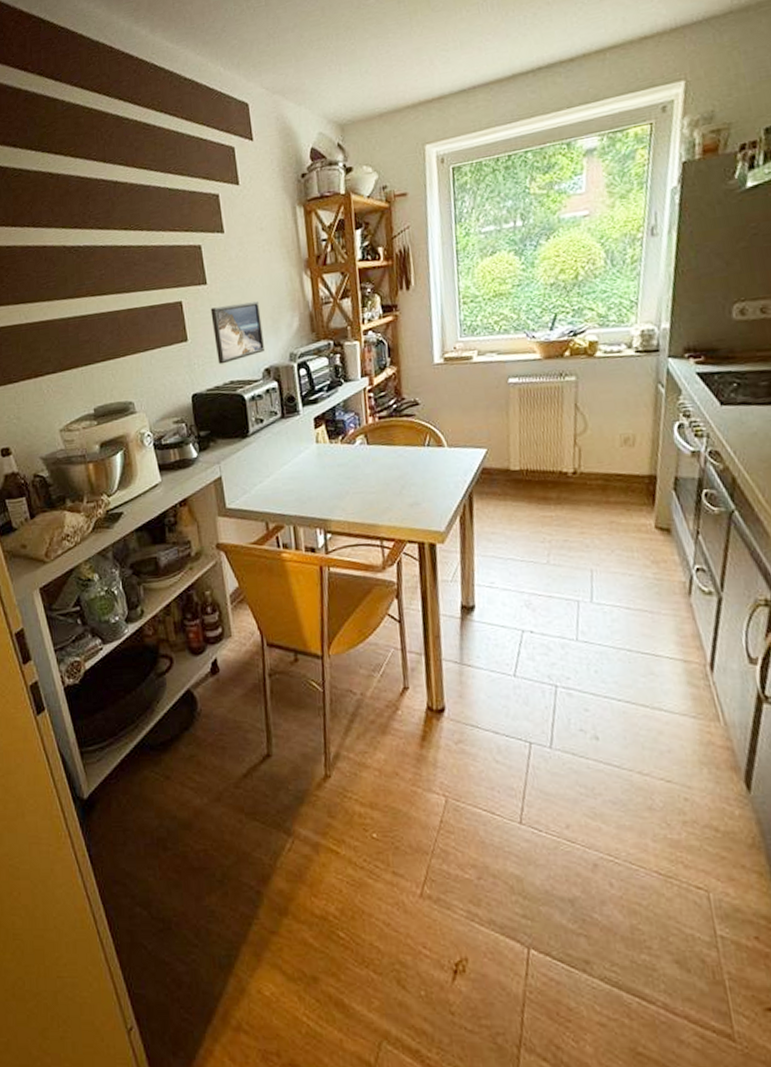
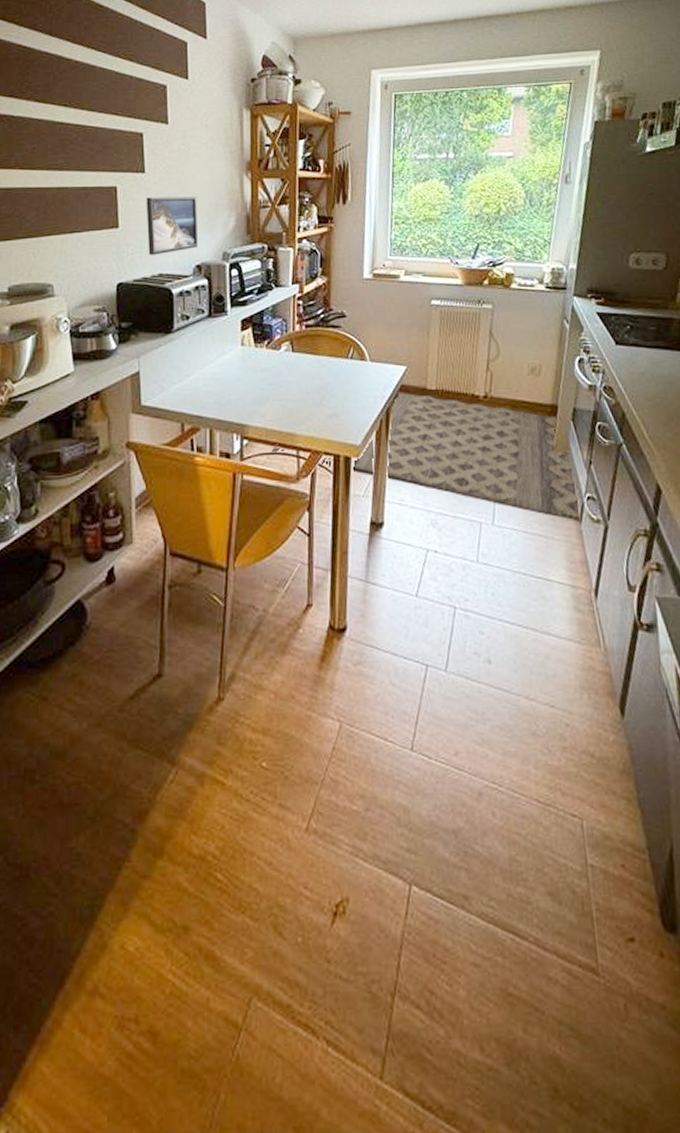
rug: none [354,475,688,595] -> present [271,392,579,521]

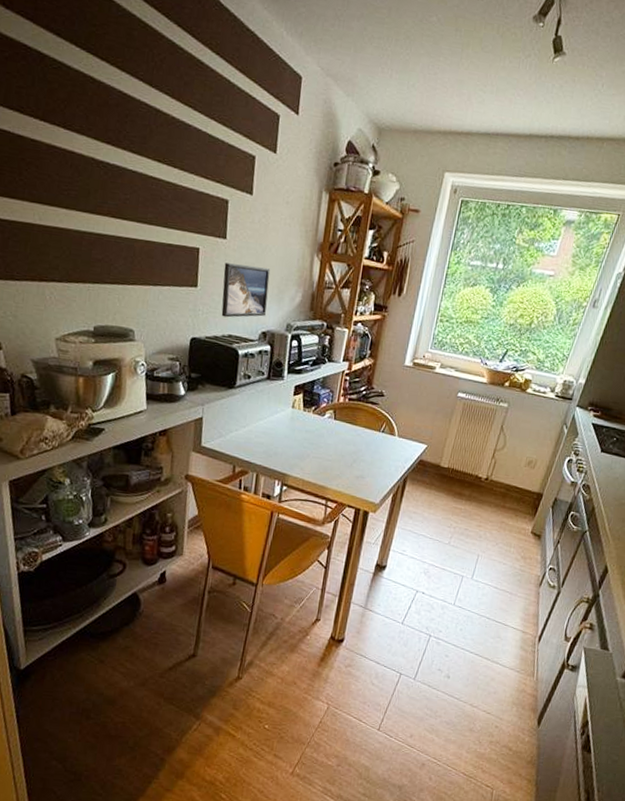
rug: present [271,392,579,521] -> none [304,465,542,585]

